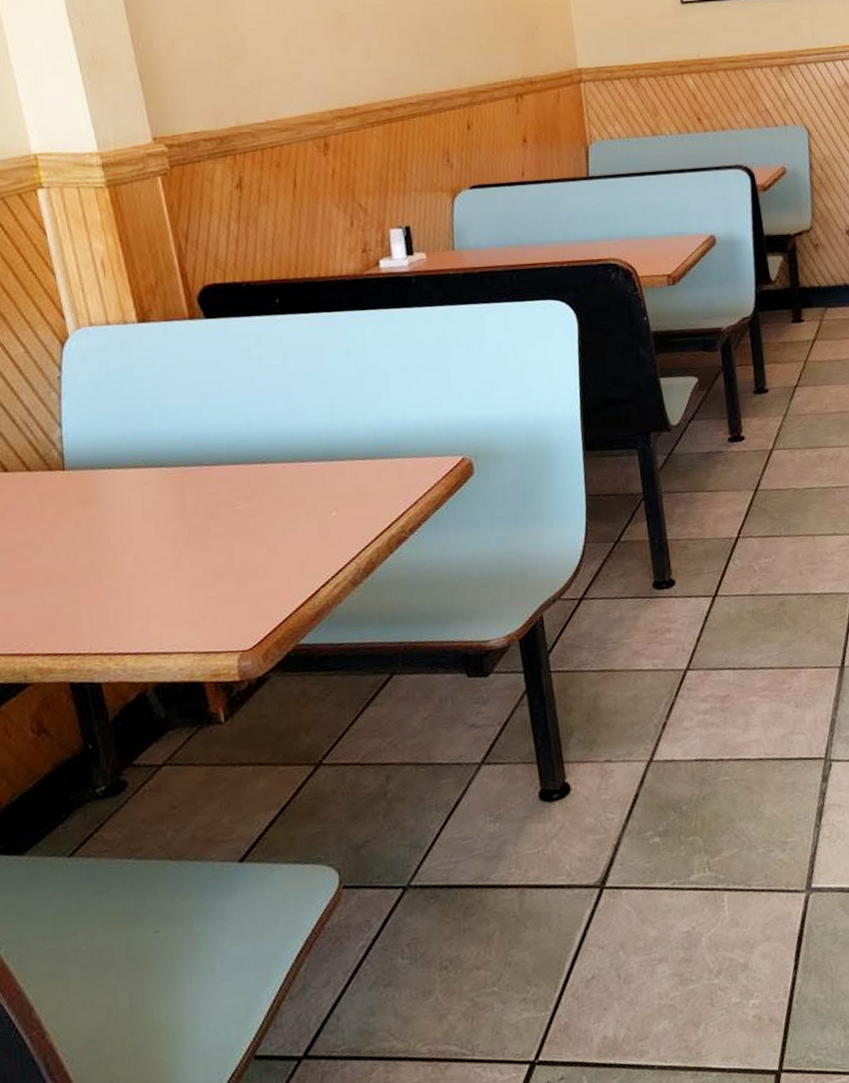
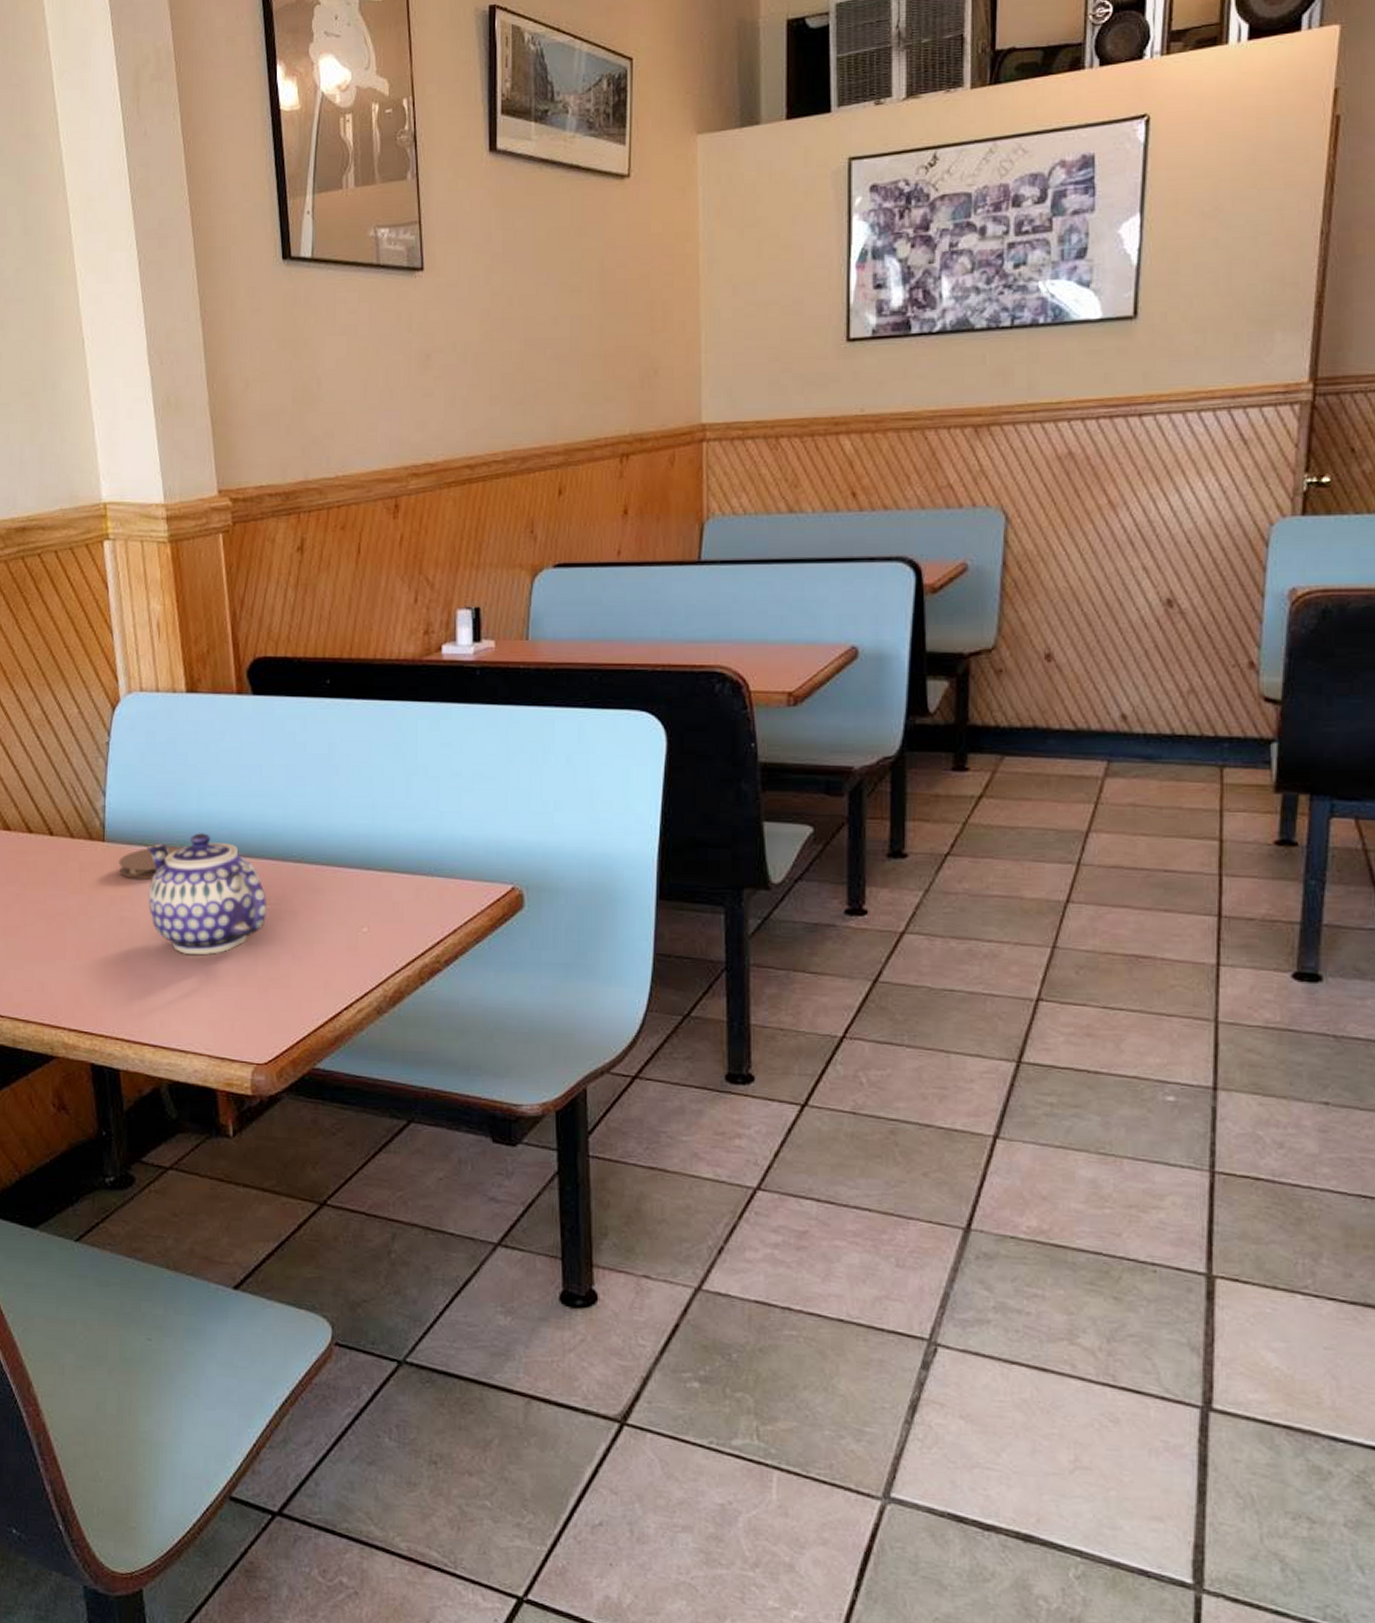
coaster: none [81,465,146,502] -> present [118,846,181,880]
teapot: none [110,449,238,564] -> present [146,833,266,956]

